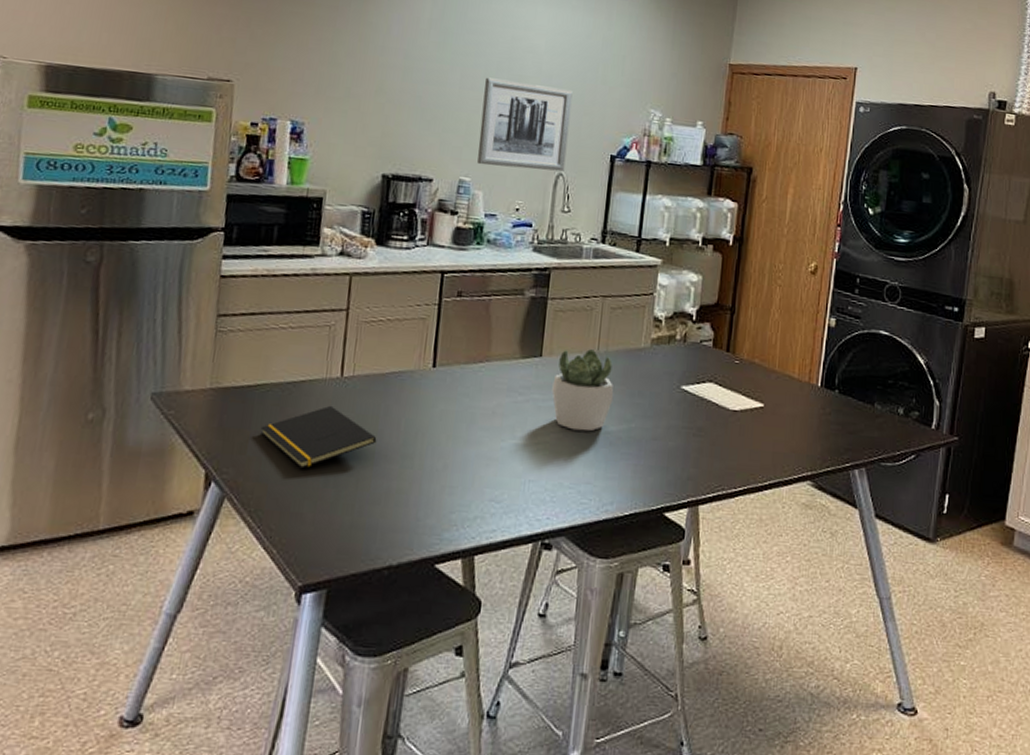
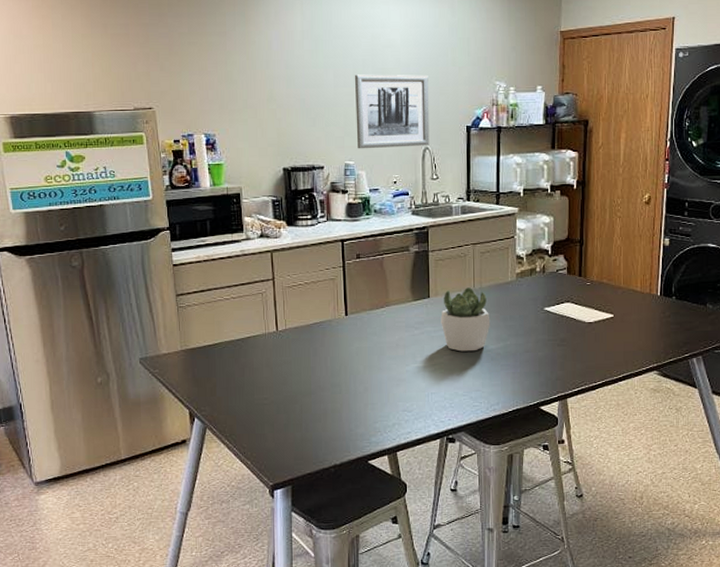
notepad: present [260,405,377,469] -> none [223,353,311,402]

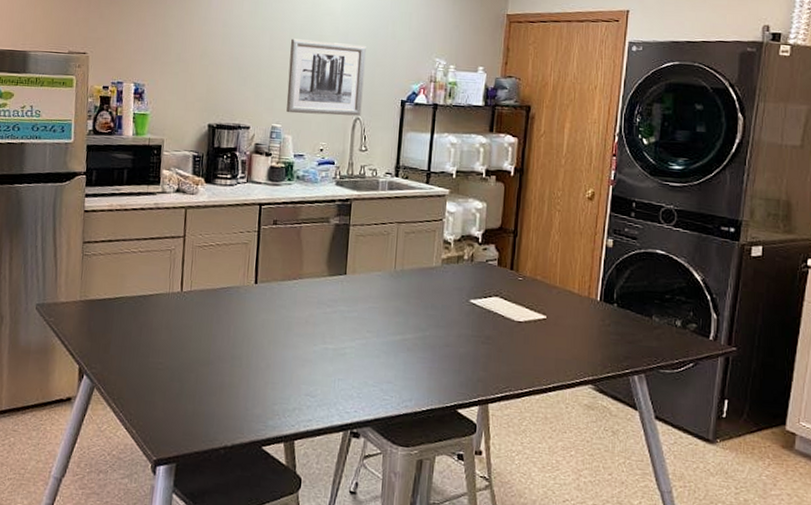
succulent plant: present [441,287,491,352] -> none [355,268,410,339]

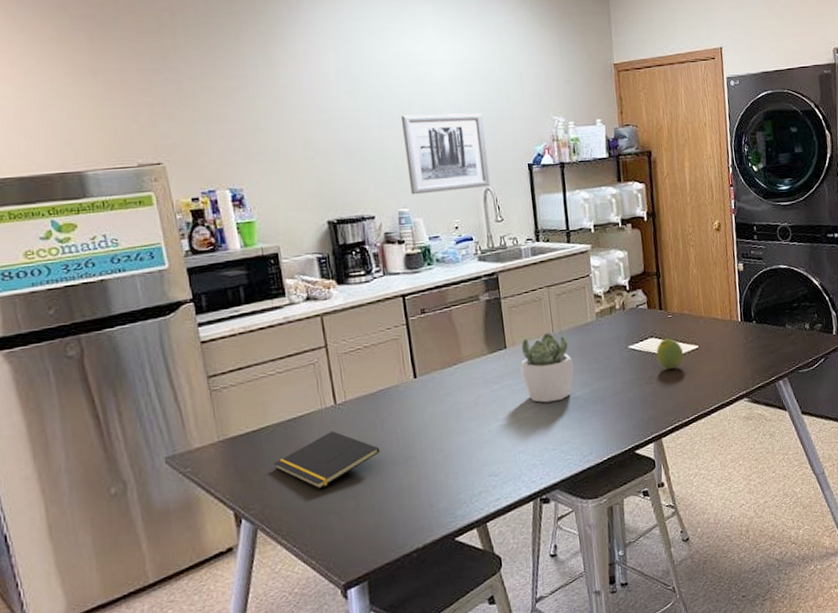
notepad: none [119,314,212,366] -> present [273,430,380,489]
succulent plant: none [355,268,410,339] -> present [520,333,575,403]
fruit: none [498,300,528,334] -> present [656,338,683,369]

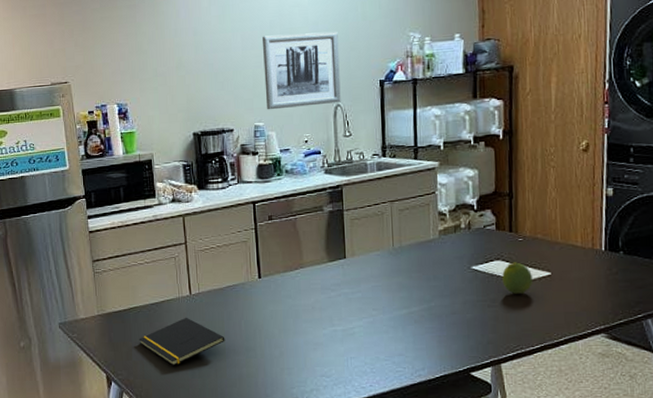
succulent plant: present [520,333,575,403] -> none [358,247,412,314]

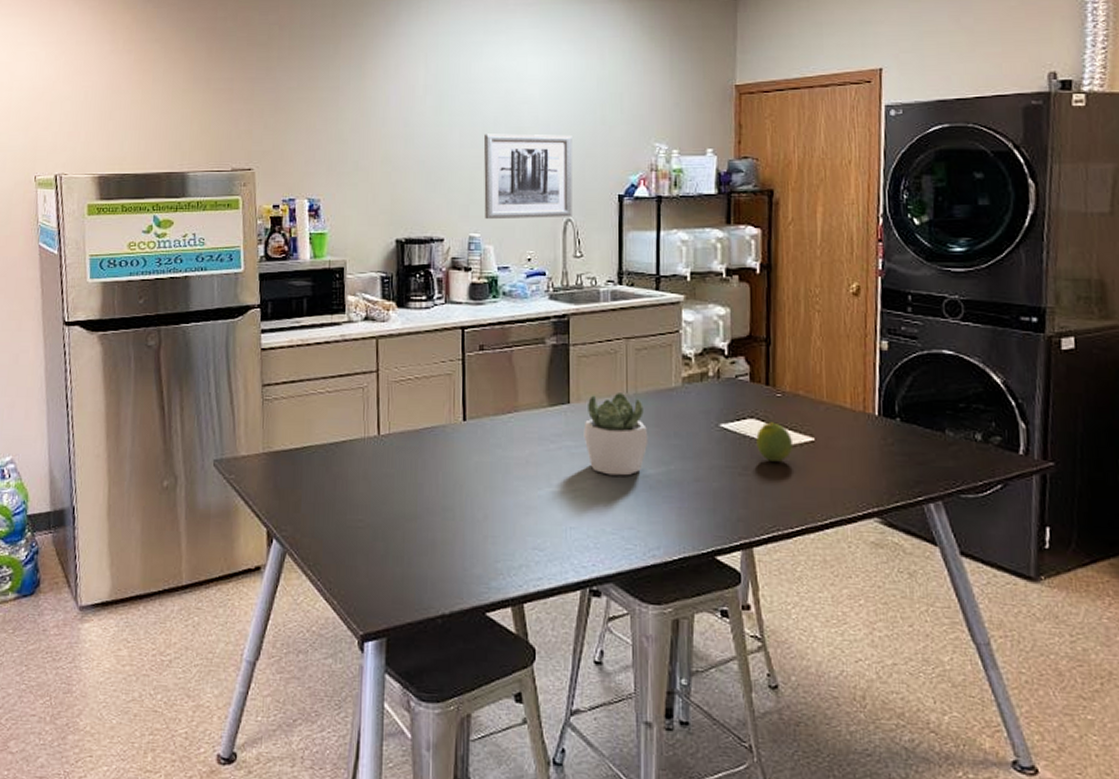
notepad: present [138,317,225,366] -> none [311,463,418,524]
succulent plant: none [358,247,412,314] -> present [583,393,649,476]

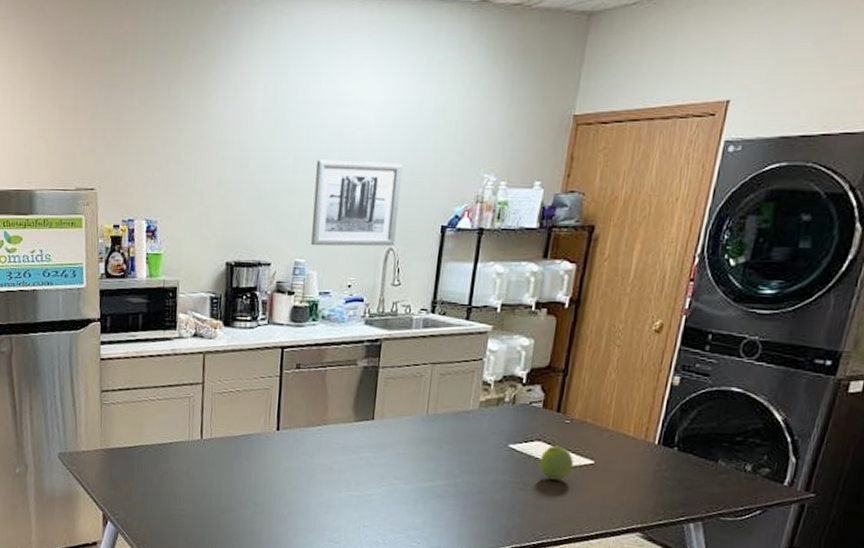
succulent plant: present [583,393,649,476] -> none [383,412,442,485]

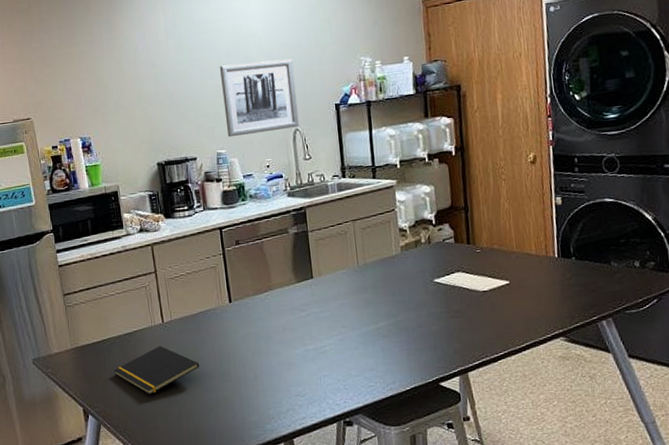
notepad: none [141,462,233,512] -> present [113,345,200,395]
fruit: present [539,445,573,480] -> none [463,273,493,304]

